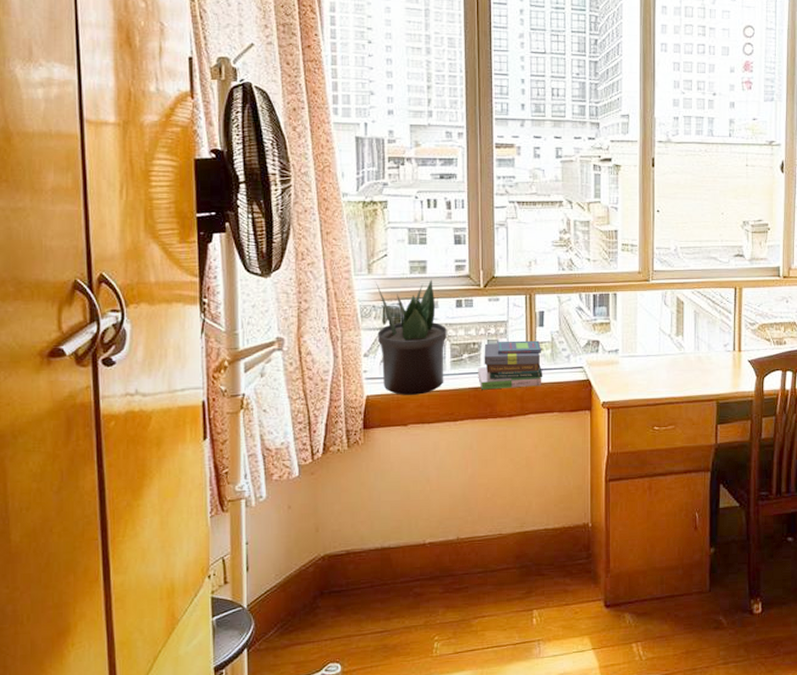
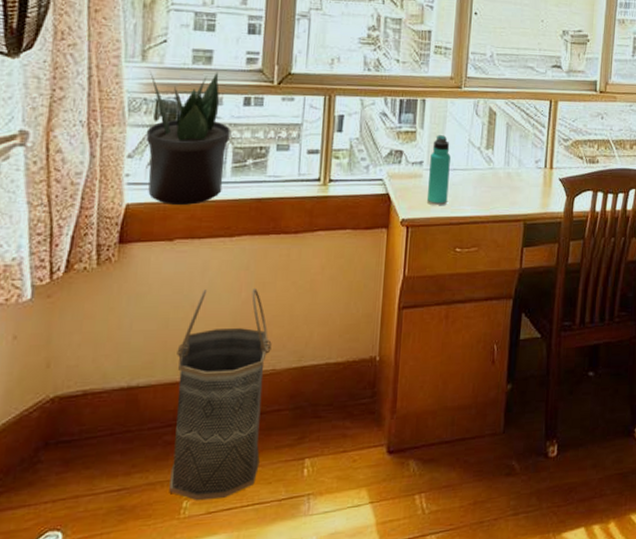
basket: none [419,465,497,643] -> present [169,289,272,501]
books: present [478,340,542,390] -> none [262,146,339,202]
thermos bottle: none [624,325,643,389] -> present [426,135,451,206]

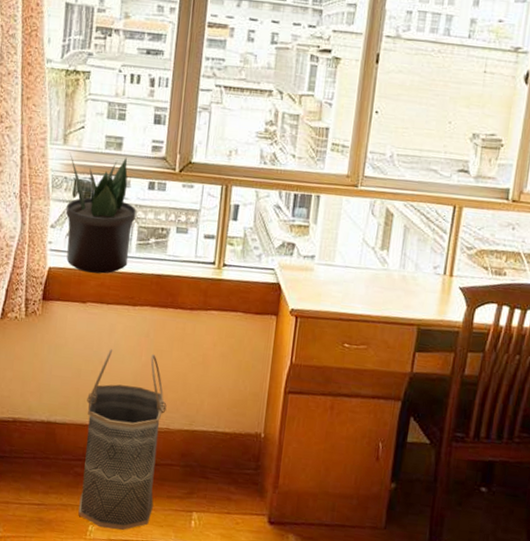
thermos bottle: present [426,135,451,206] -> none [316,231,343,301]

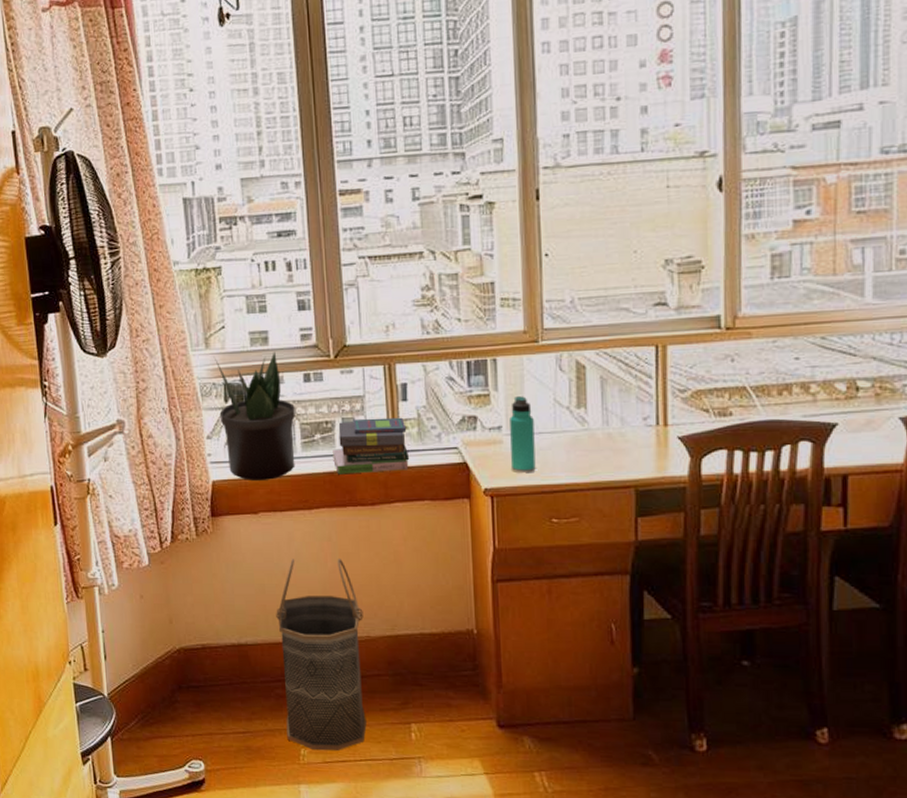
books: none [162,229,233,283] -> present [332,417,409,475]
thermos bottle: none [316,231,343,301] -> present [510,396,536,474]

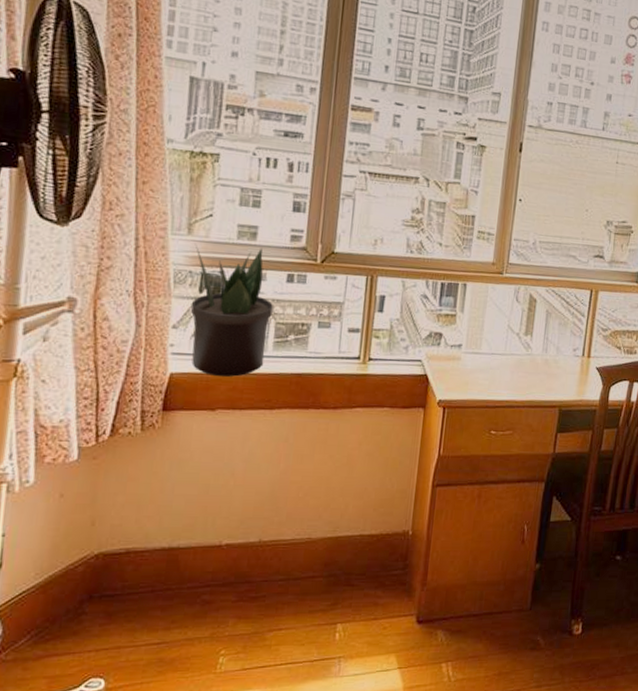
basket: present [276,559,367,751] -> none [206,459,308,658]
books: present [332,417,409,475] -> none [303,324,379,378]
thermos bottle: present [510,396,536,474] -> none [464,319,489,389]

